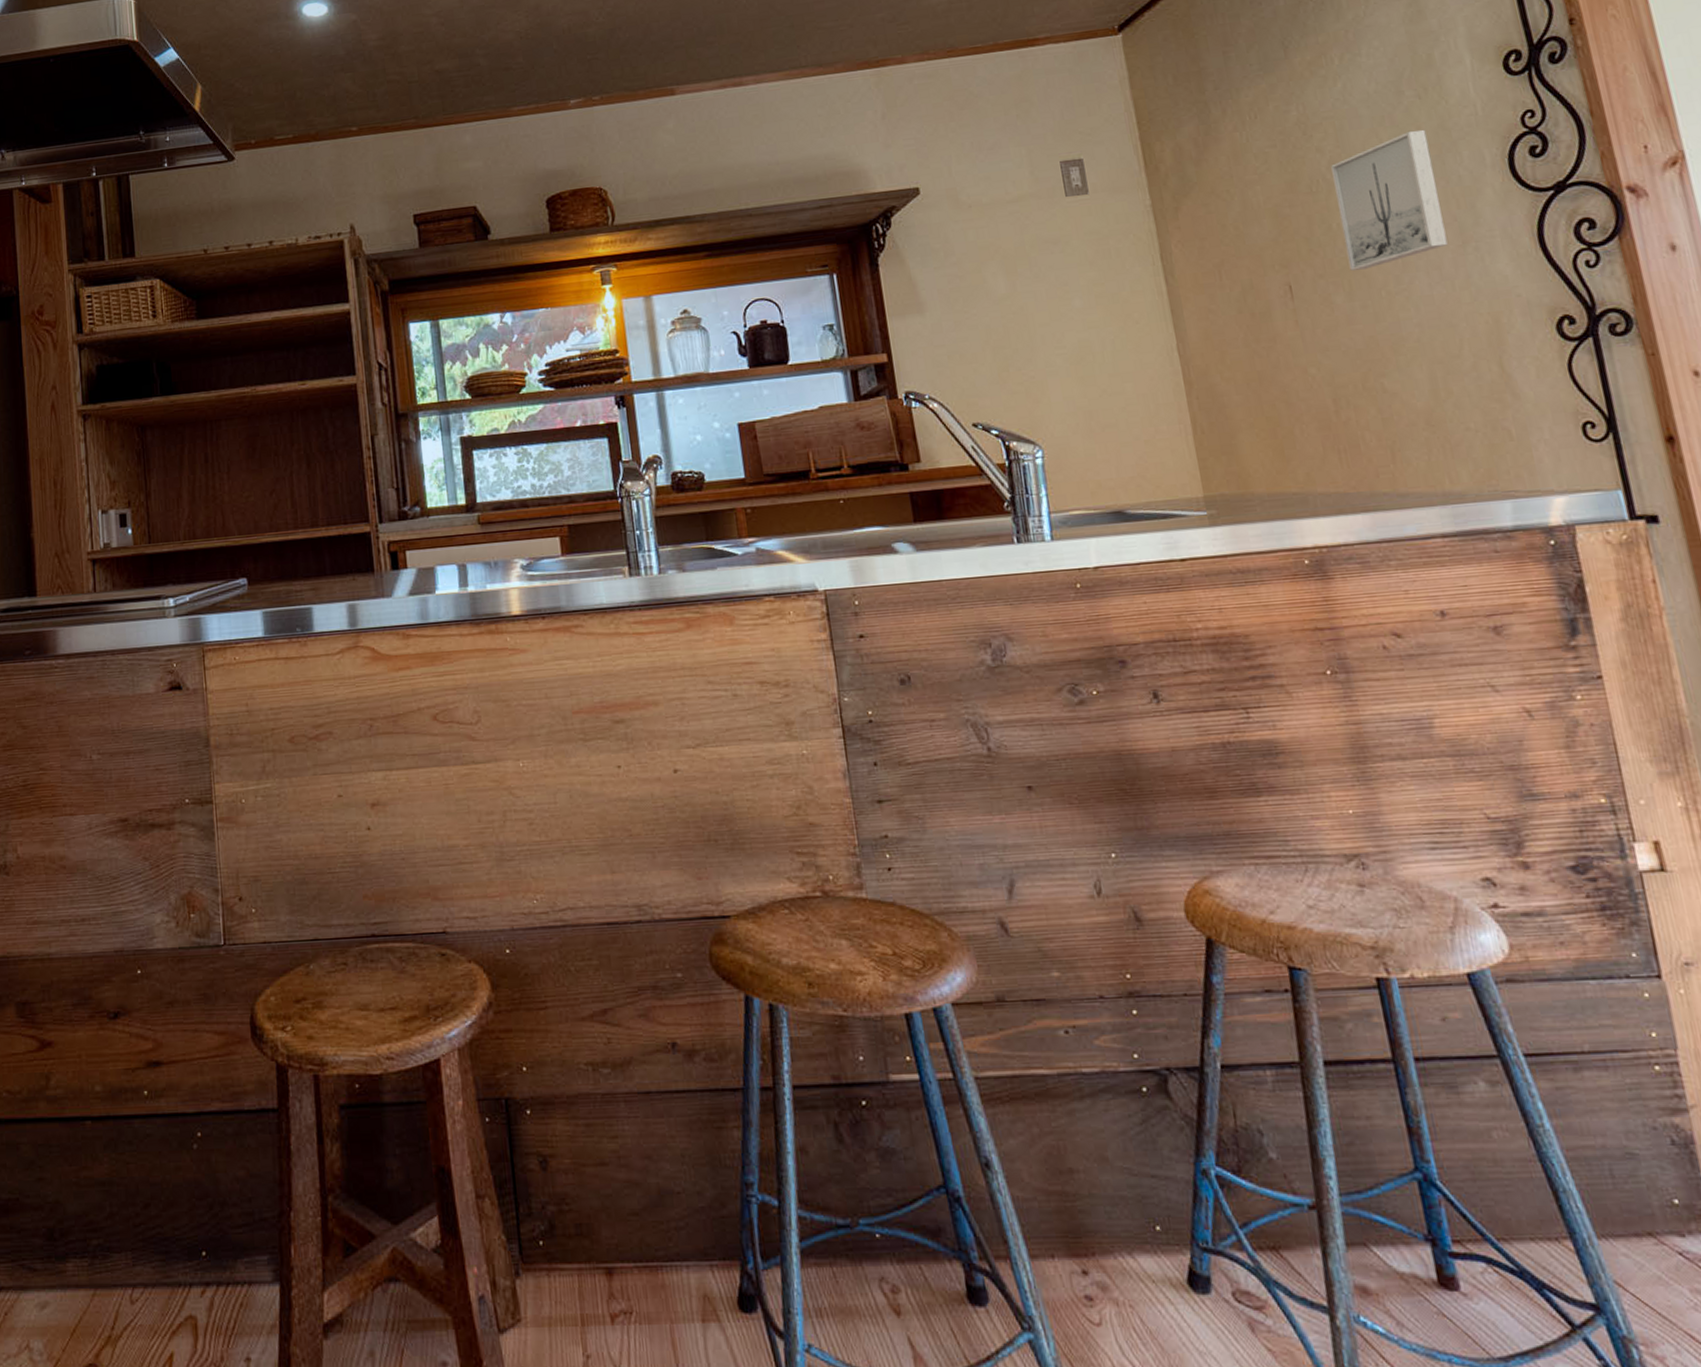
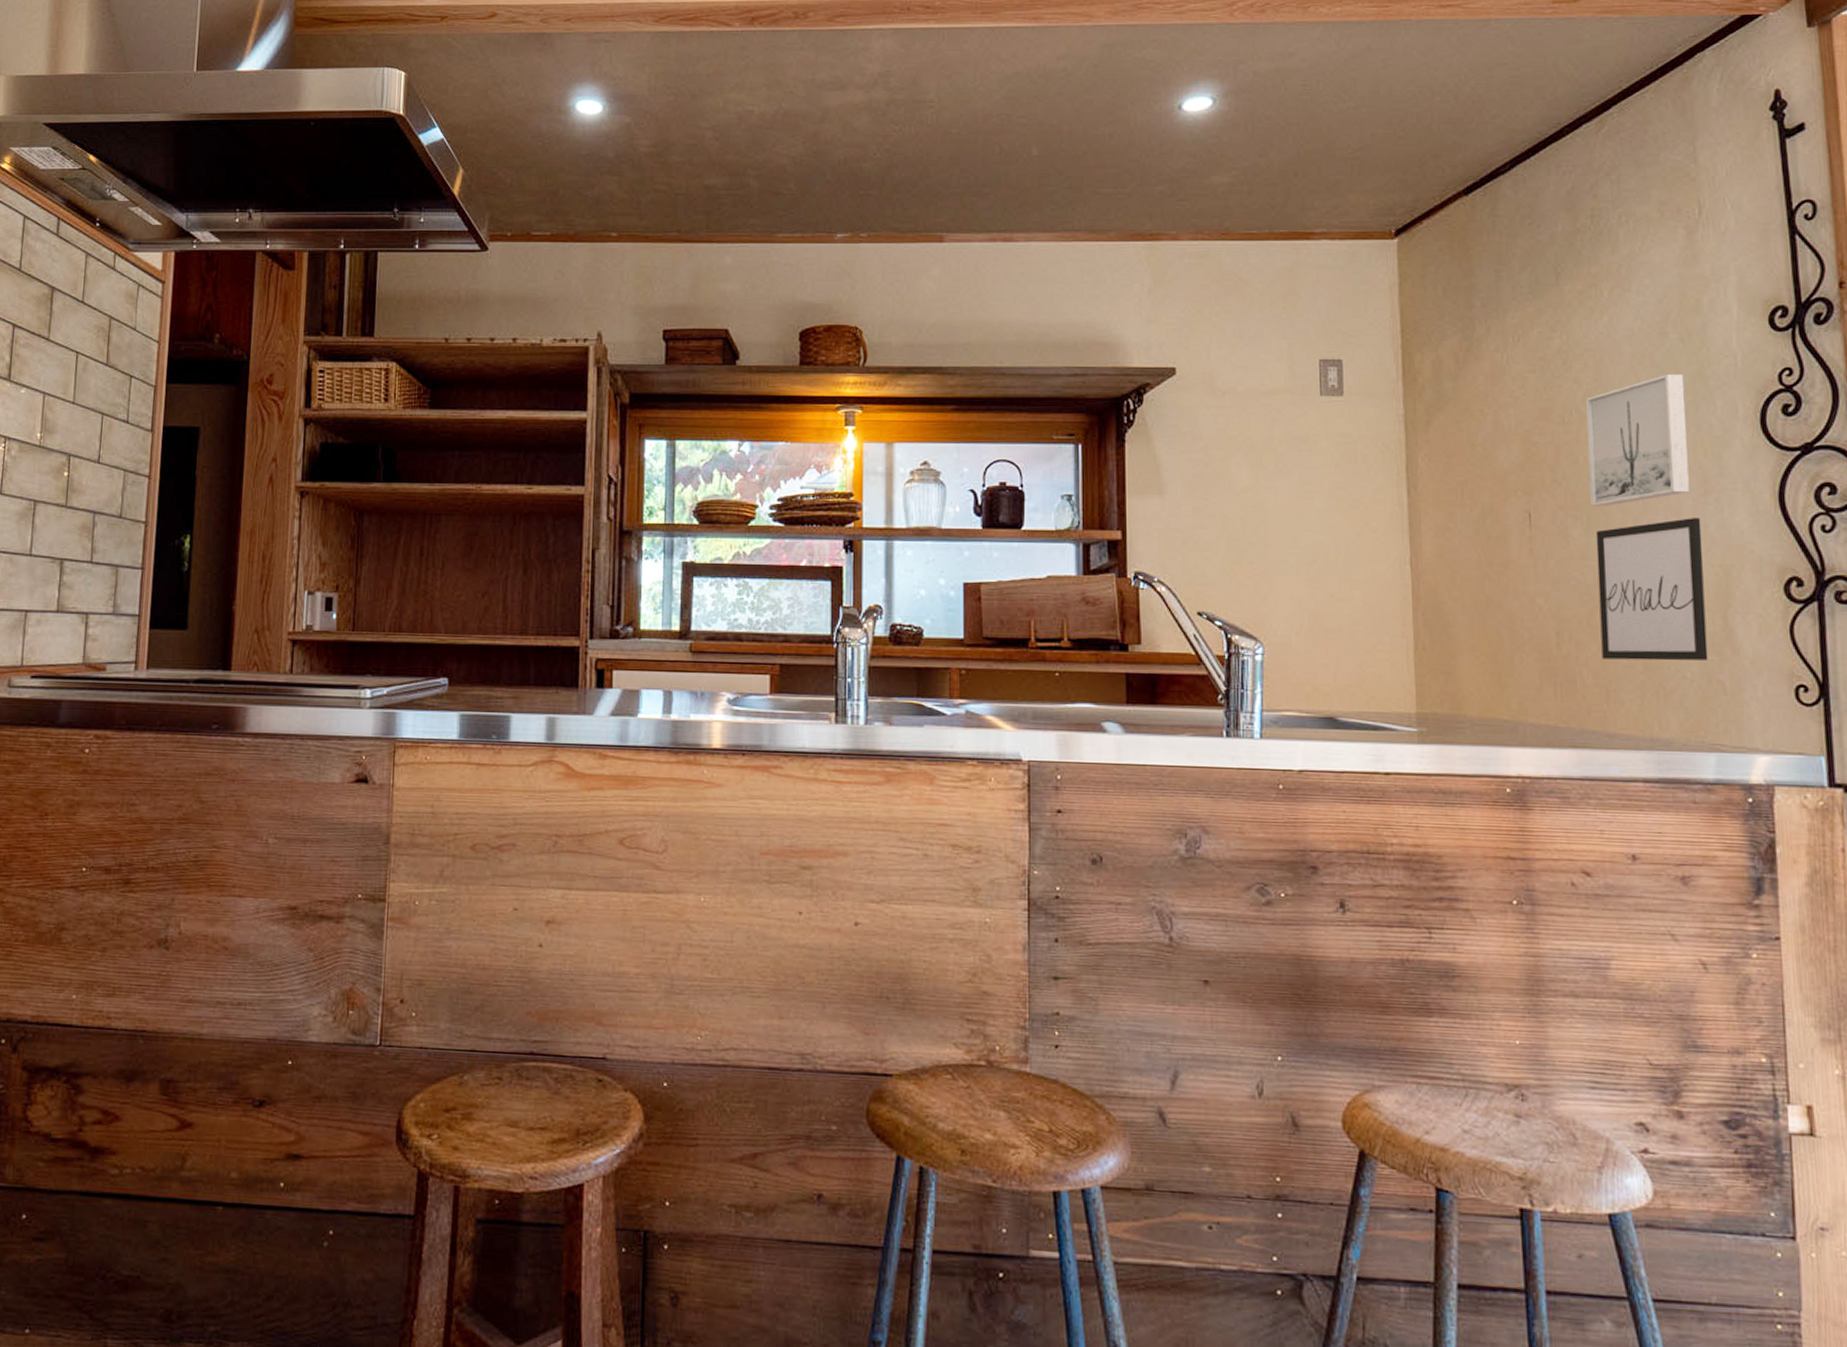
wall art: none [1358,269,1490,420] -> present [1595,518,1708,661]

